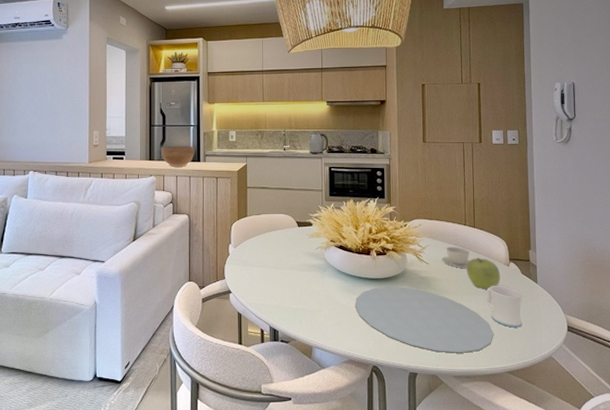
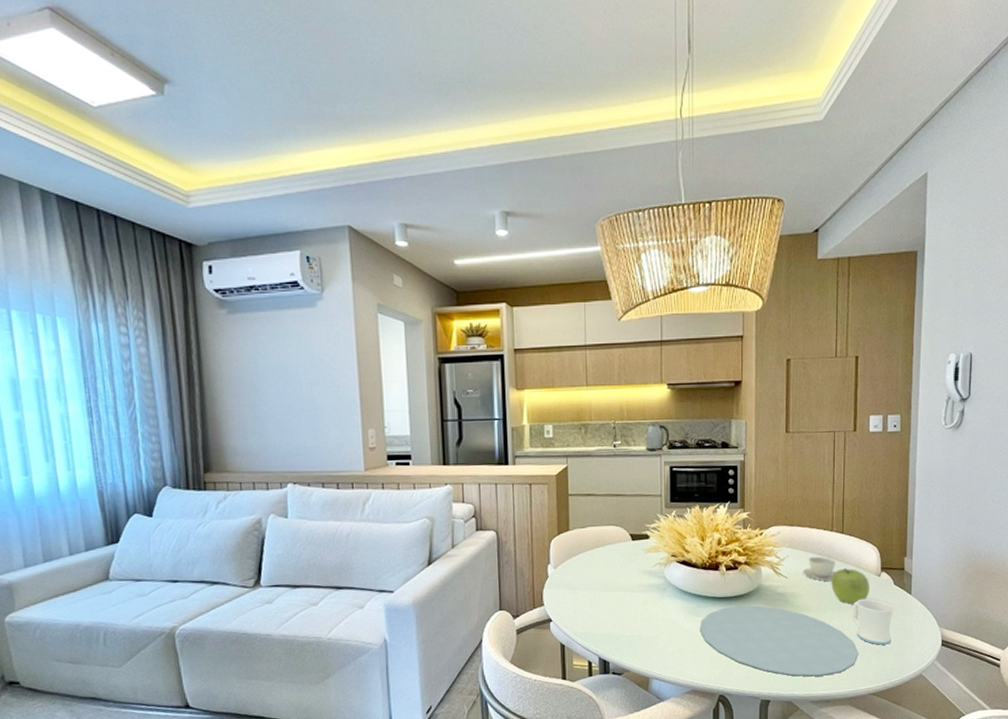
bowl: present [161,146,195,168] -> none [457,445,501,474]

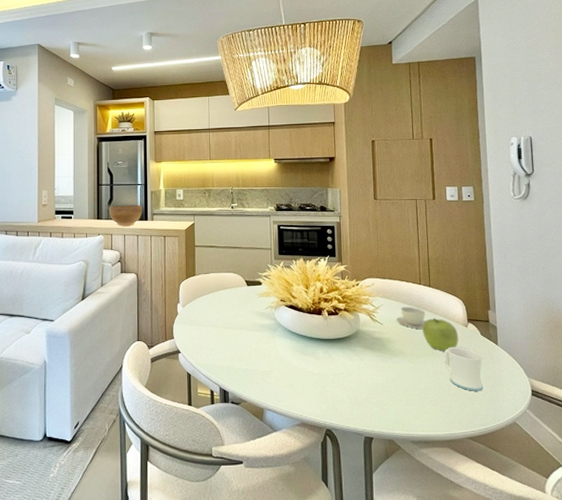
bowl: none [457,445,501,474] -> present [109,205,142,227]
kettle: present [646,424,670,452] -> none [257,190,277,213]
placemat: present [699,605,859,677] -> none [306,348,453,417]

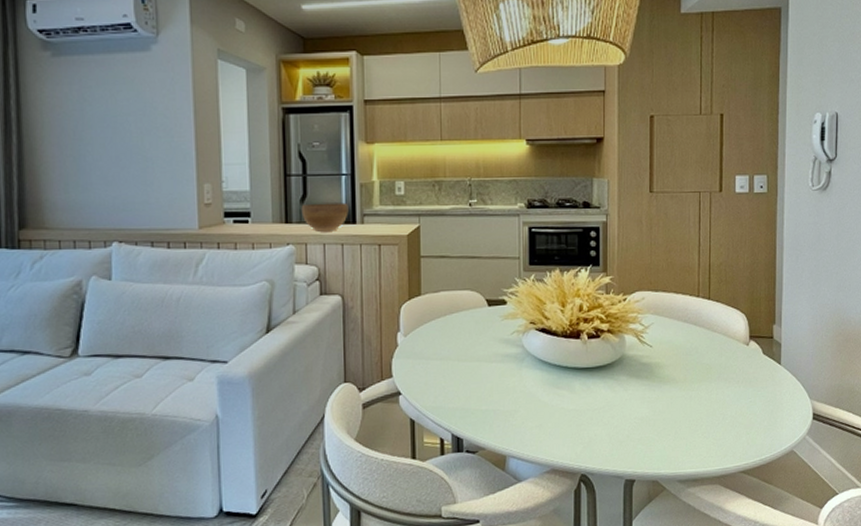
teacup: present [396,306,426,330] -> none [668,324,702,351]
fruit: present [422,318,459,351] -> none [698,337,739,375]
mug: present [443,346,484,391] -> none [719,368,763,419]

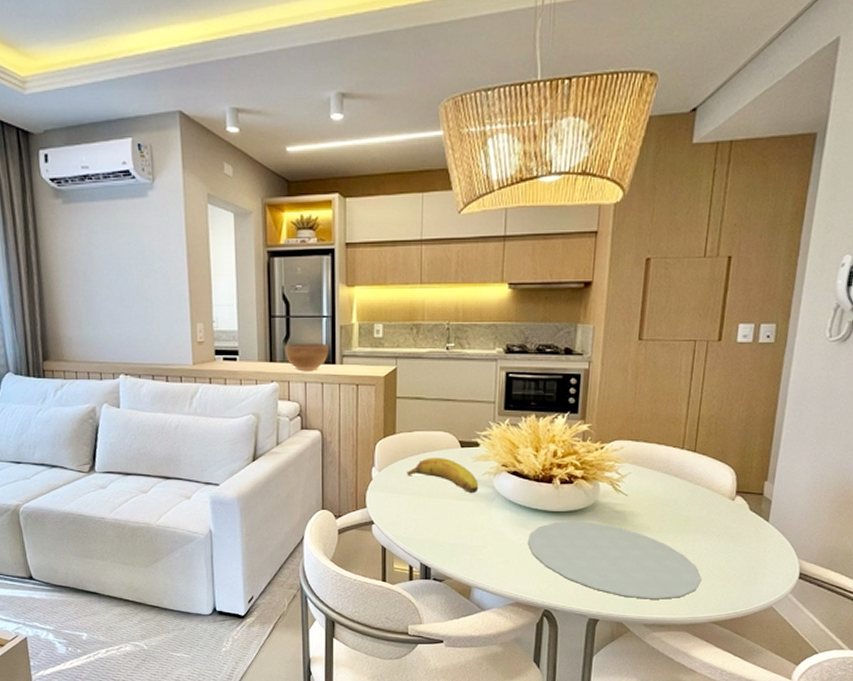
fruit: none [434,317,508,354] -> present [407,457,479,493]
placemat: none [559,376,728,454] -> present [527,522,702,599]

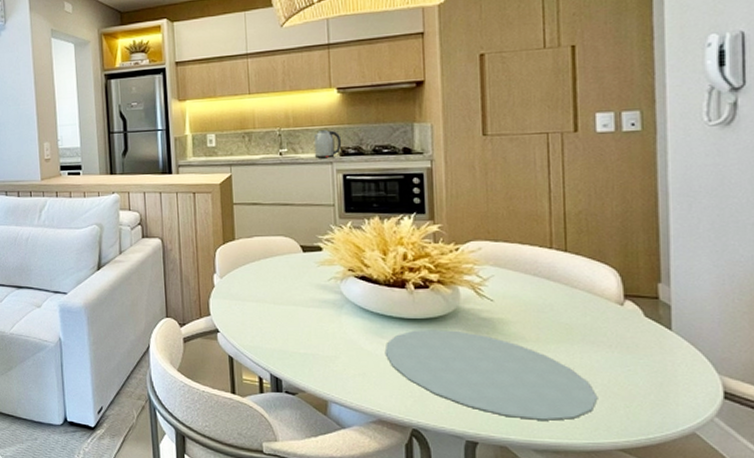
bowl: present [284,343,329,372] -> none [123,155,165,183]
fruit: present [407,457,479,493] -> none [249,262,326,299]
kettle: none [481,326,508,355] -> present [314,130,342,159]

